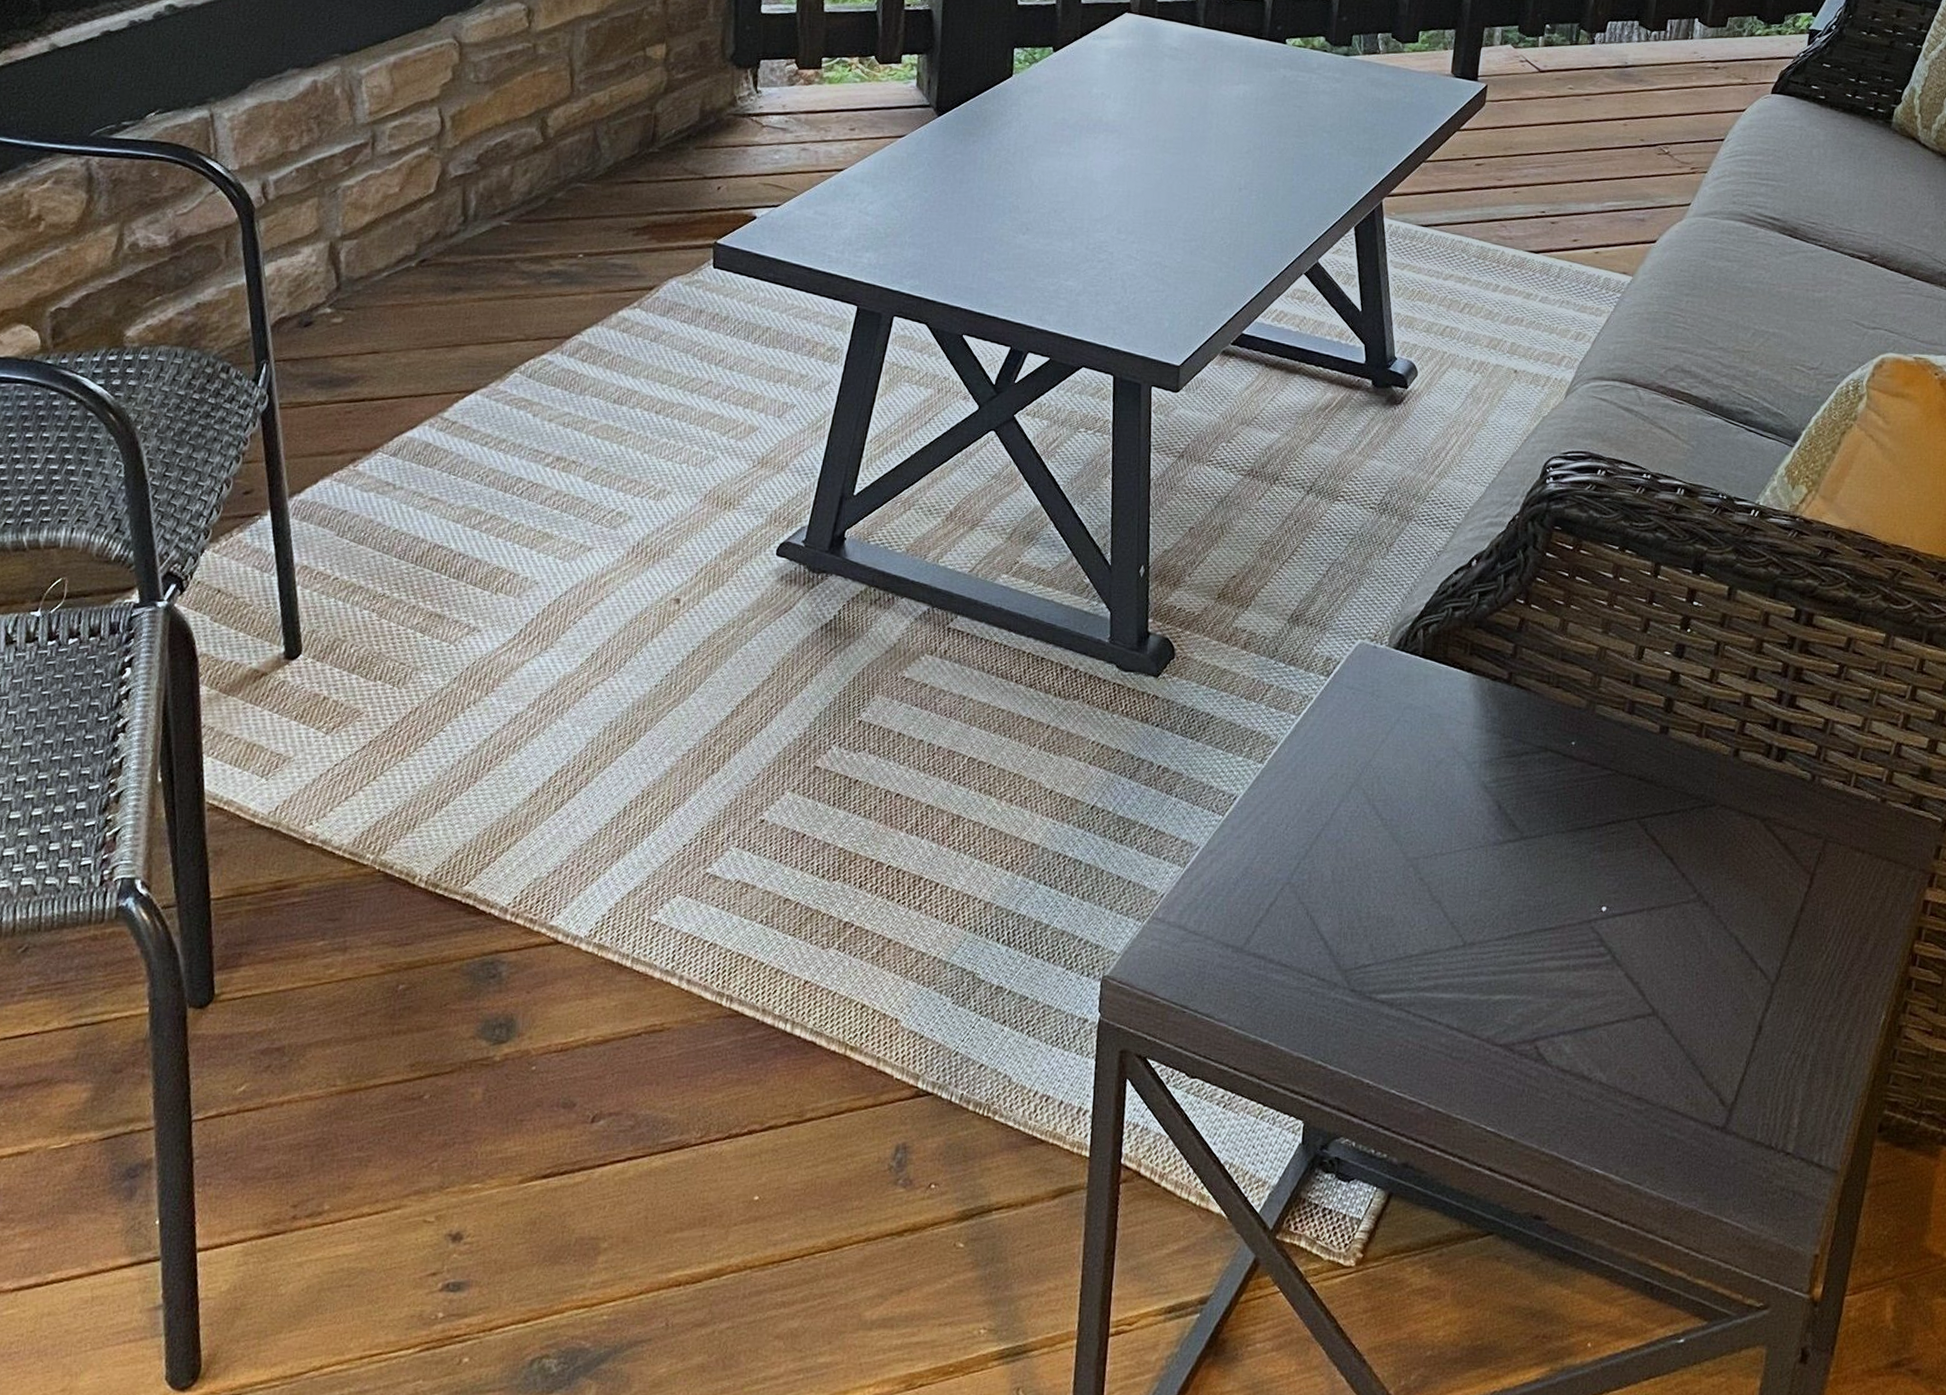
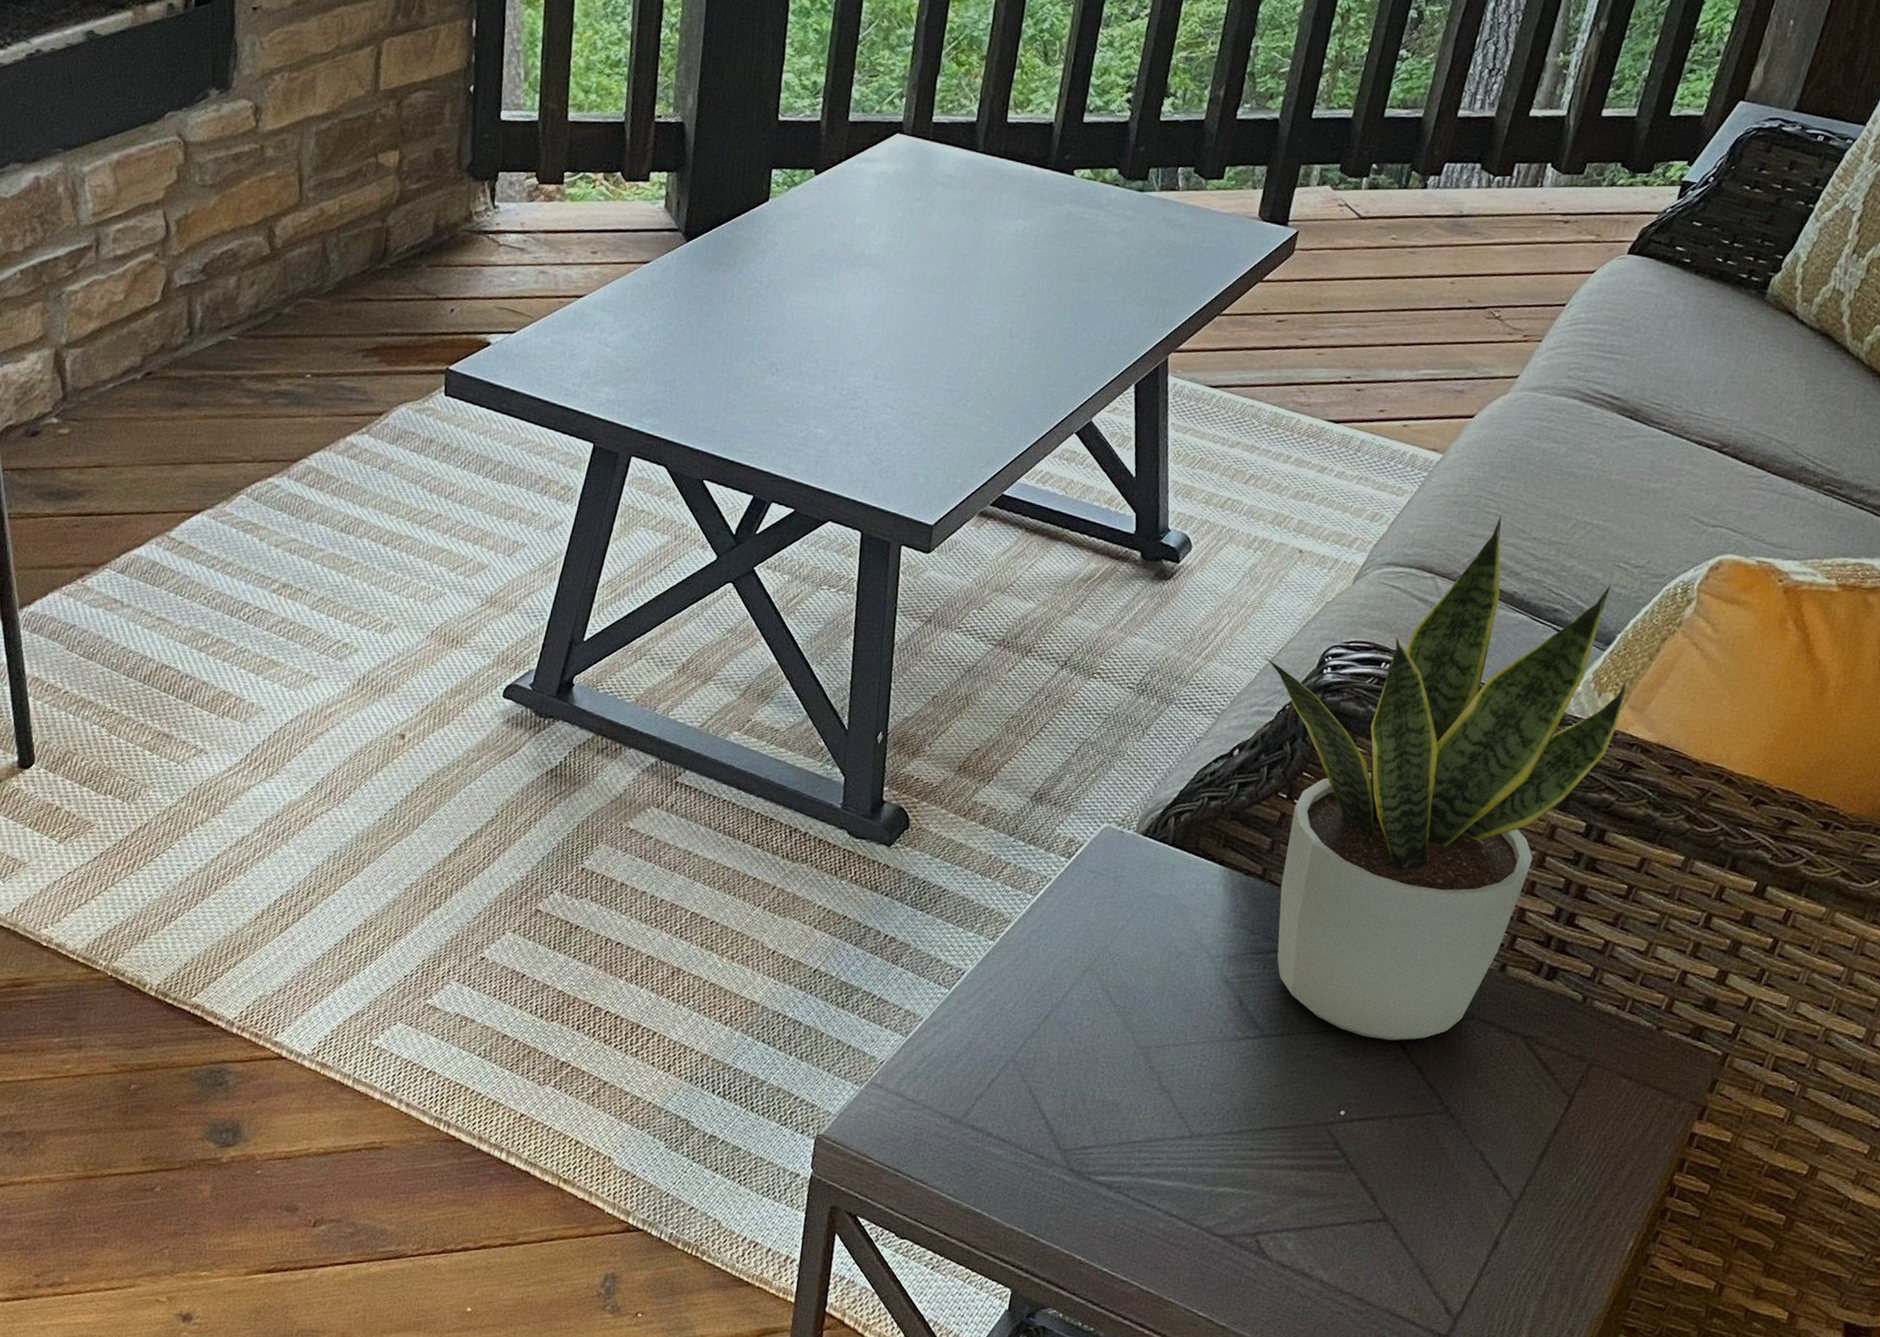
potted plant: none [1487,328,1815,832] -> present [1259,515,1626,1041]

